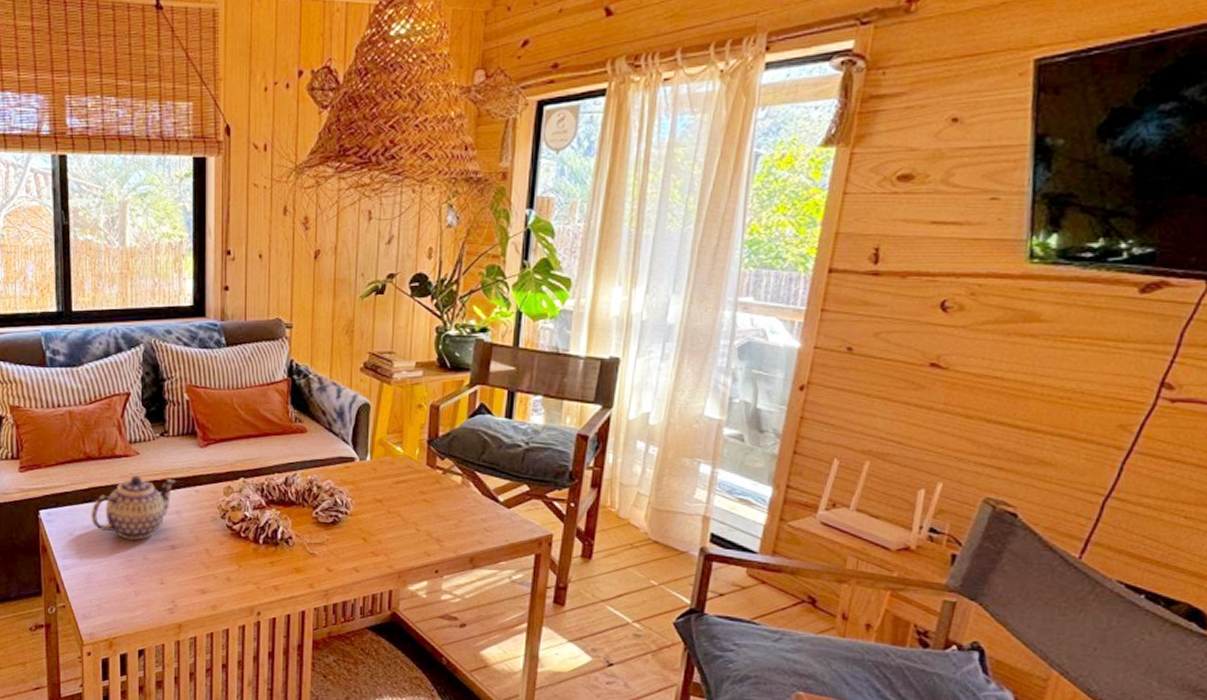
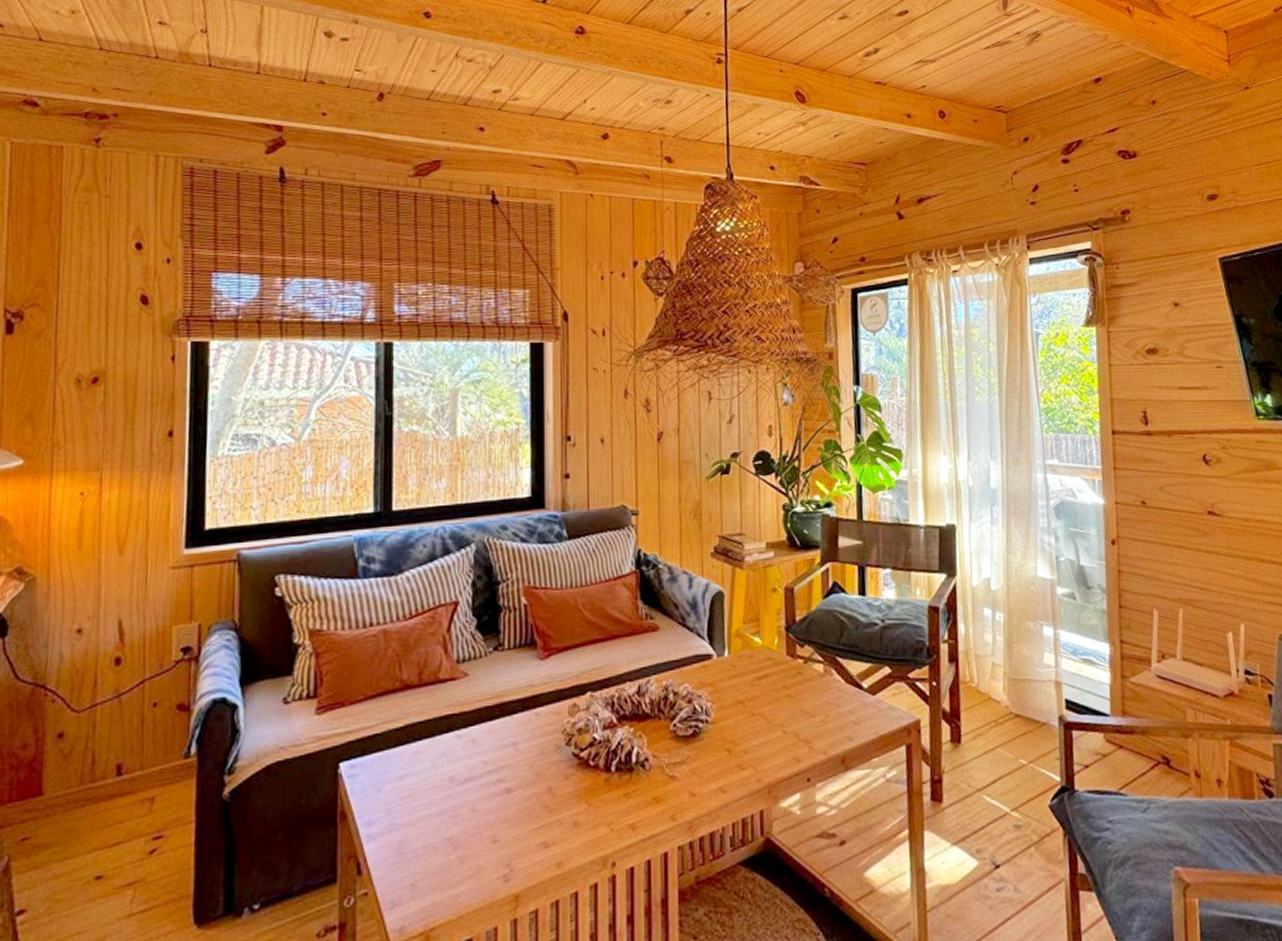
teapot: present [91,475,177,540] -> none [406,702,514,788]

